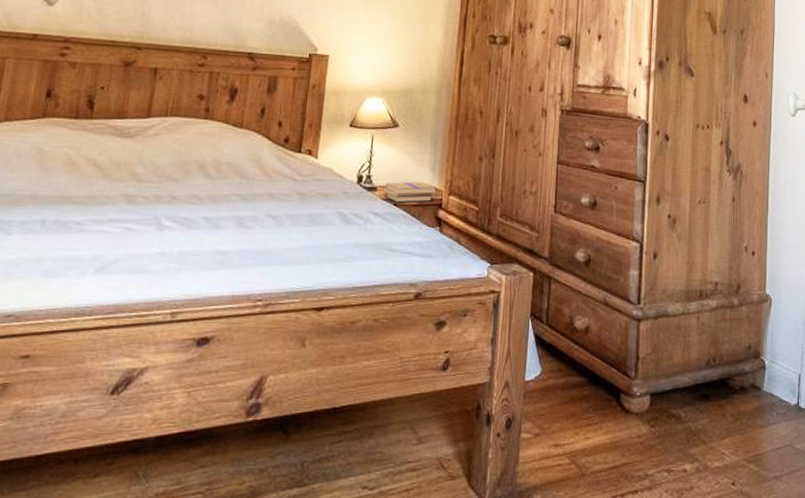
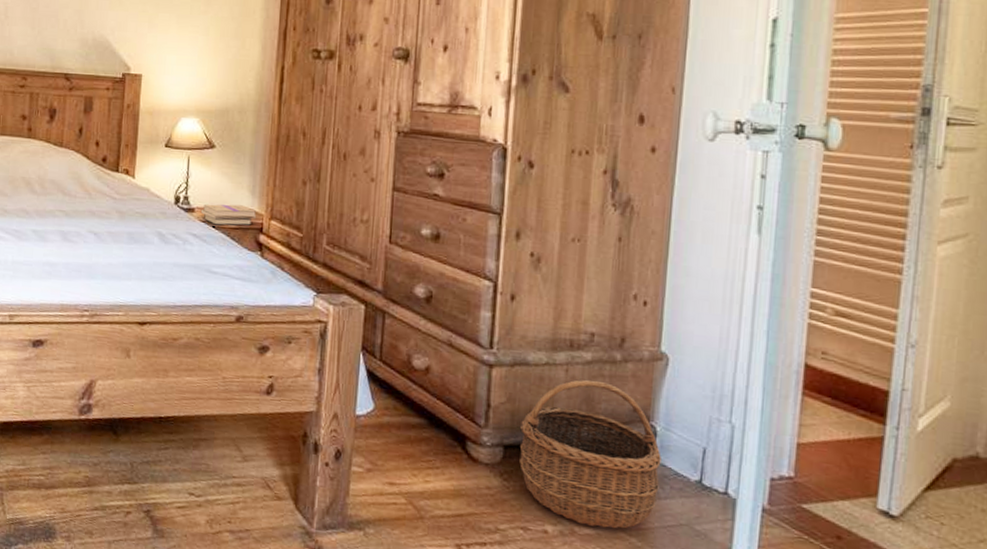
wicker basket: none [662,325,770,459] -> present [519,380,661,529]

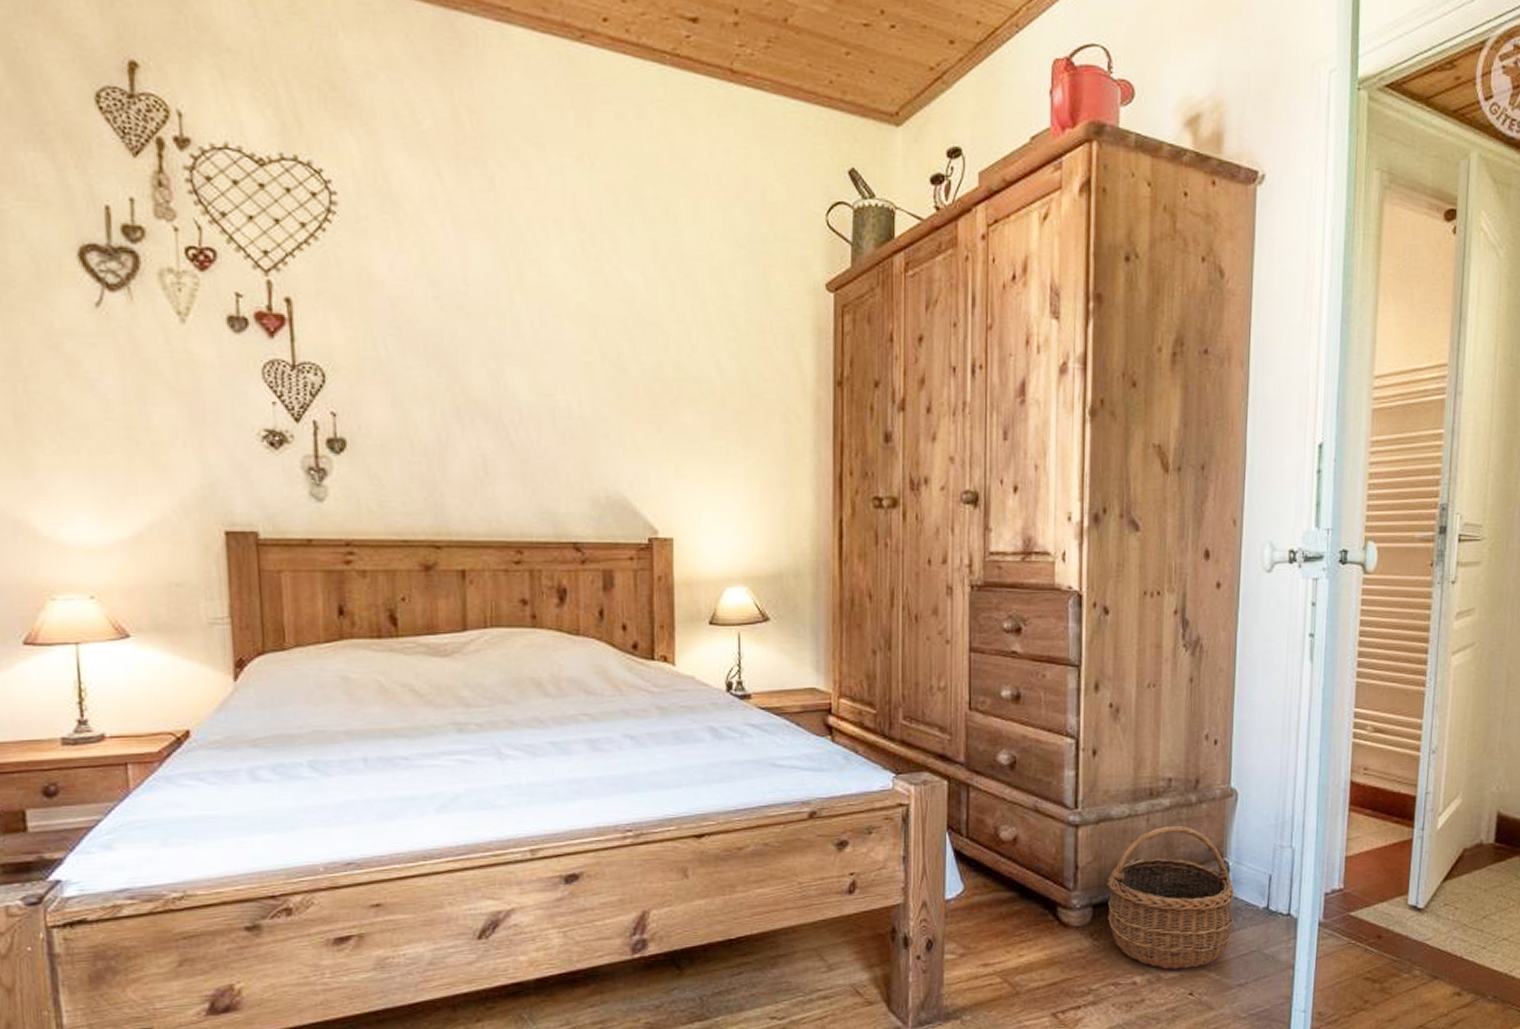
books: present [200,204,257,226] -> none [758,685,824,711]

